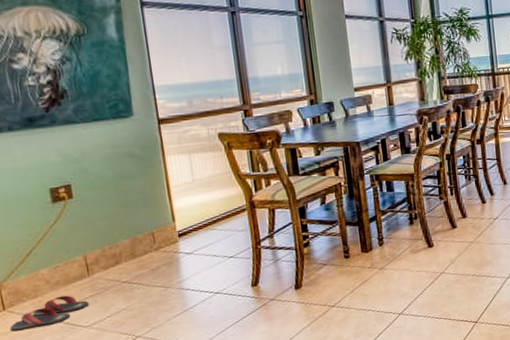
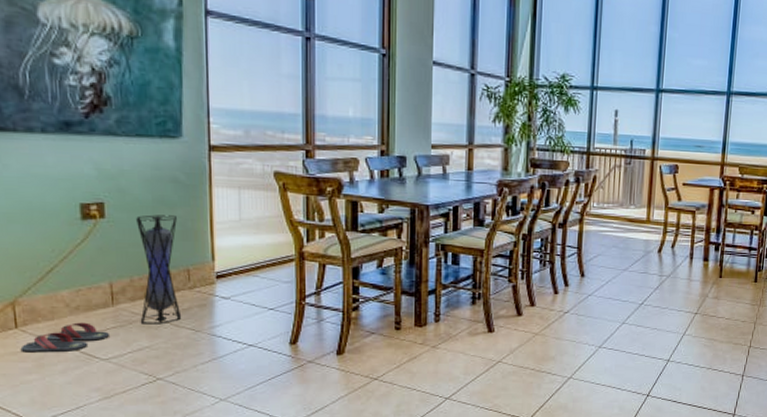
lantern: none [101,186,151,289] -> present [136,214,181,325]

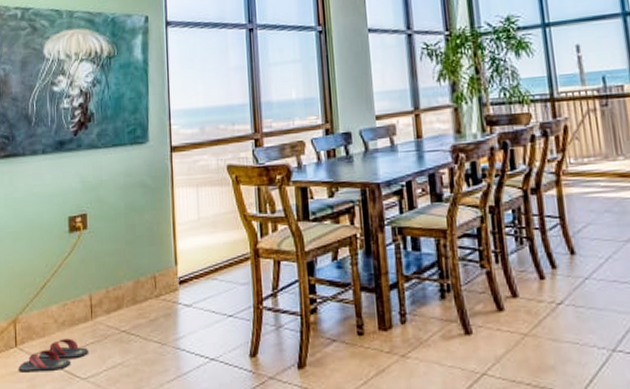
lantern: present [136,214,181,325] -> none [112,220,149,339]

